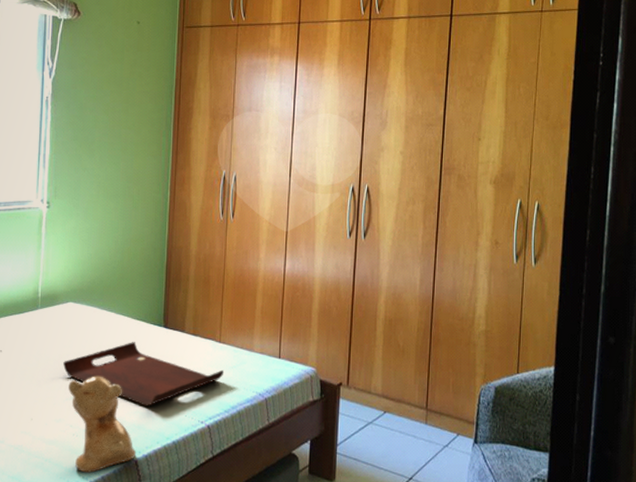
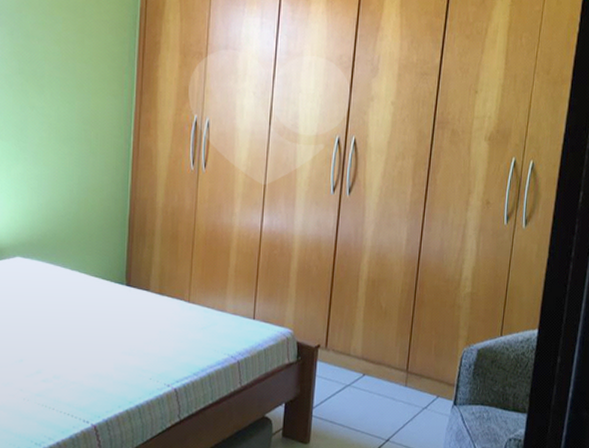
serving tray: present [63,342,225,406] -> none [11,301,194,369]
teddy bear: present [68,376,137,473] -> none [17,337,96,439]

